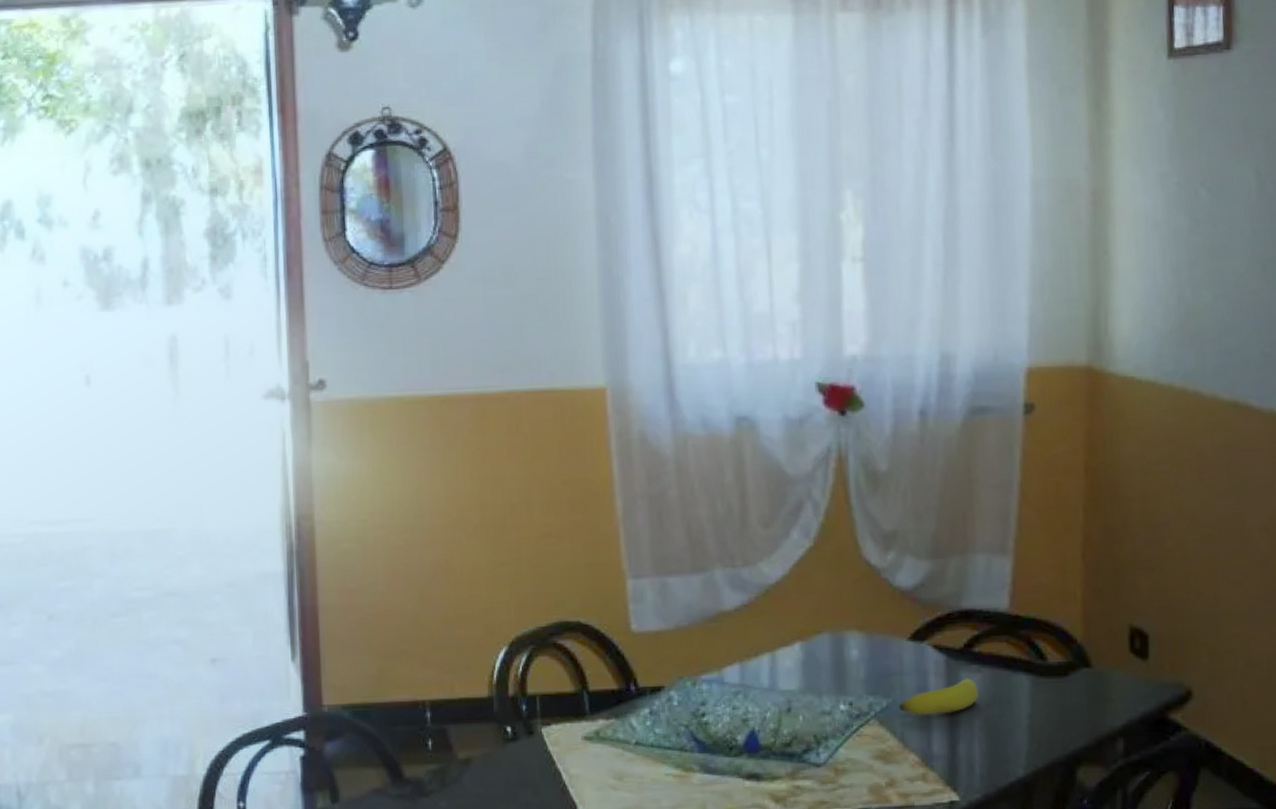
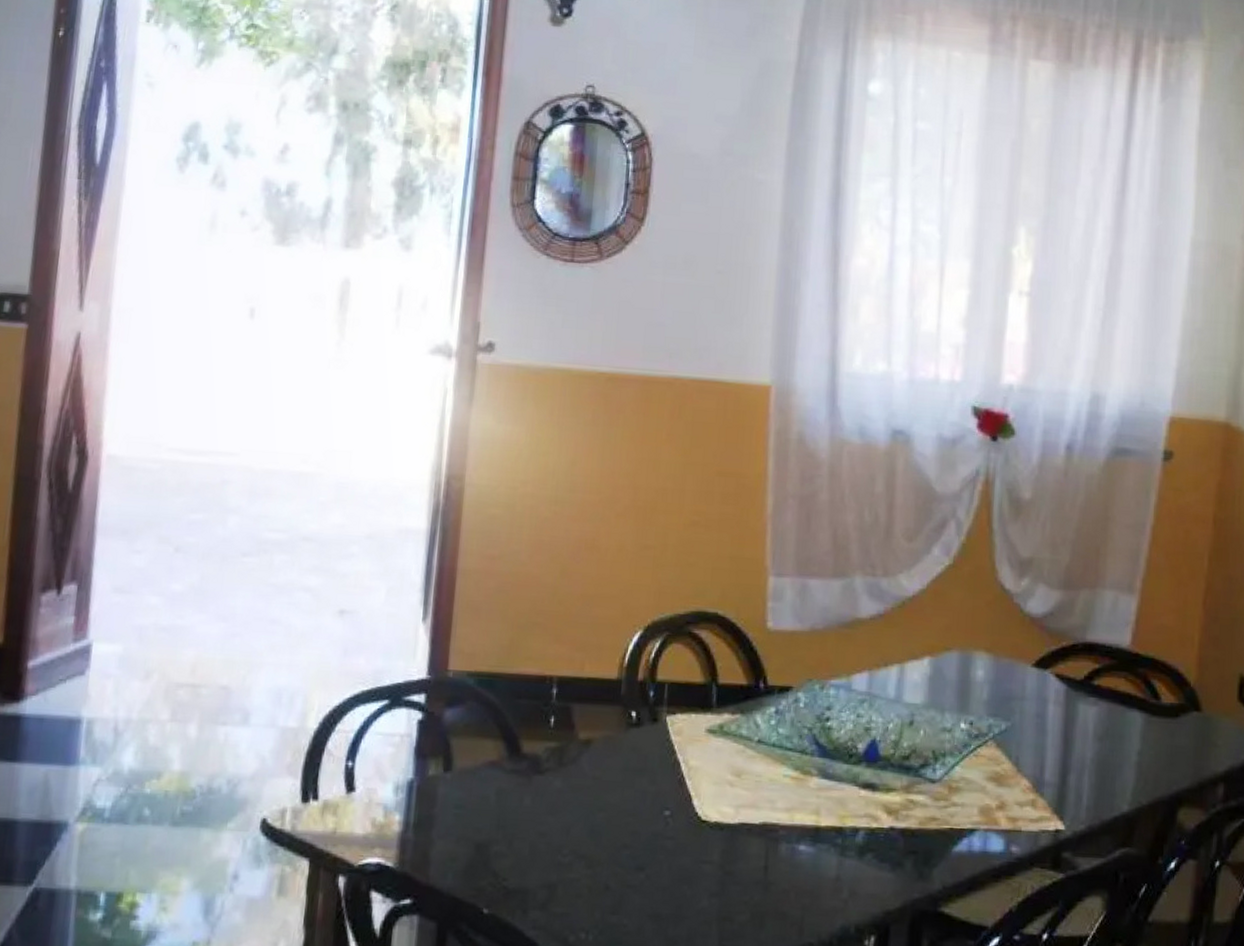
banana: present [898,678,979,716] -> none [1016,709,1094,743]

